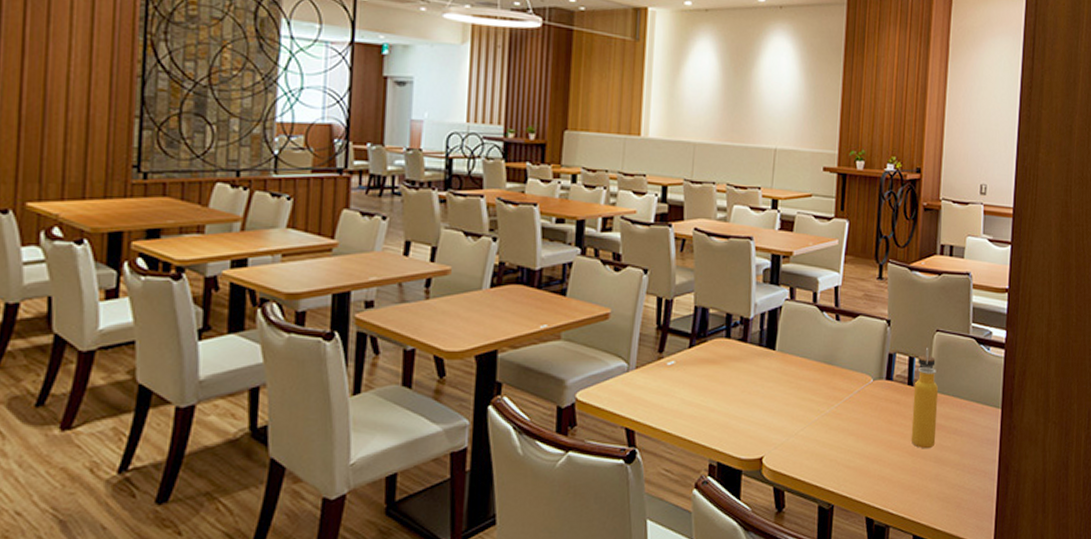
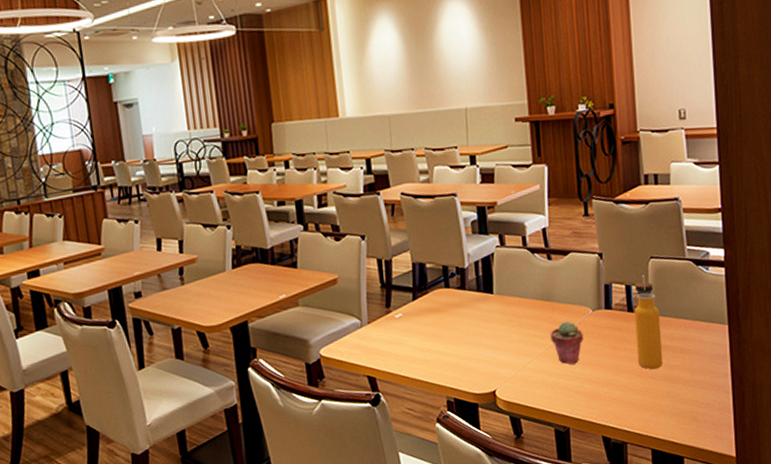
potted succulent: none [827,388,861,436] -> present [550,321,584,365]

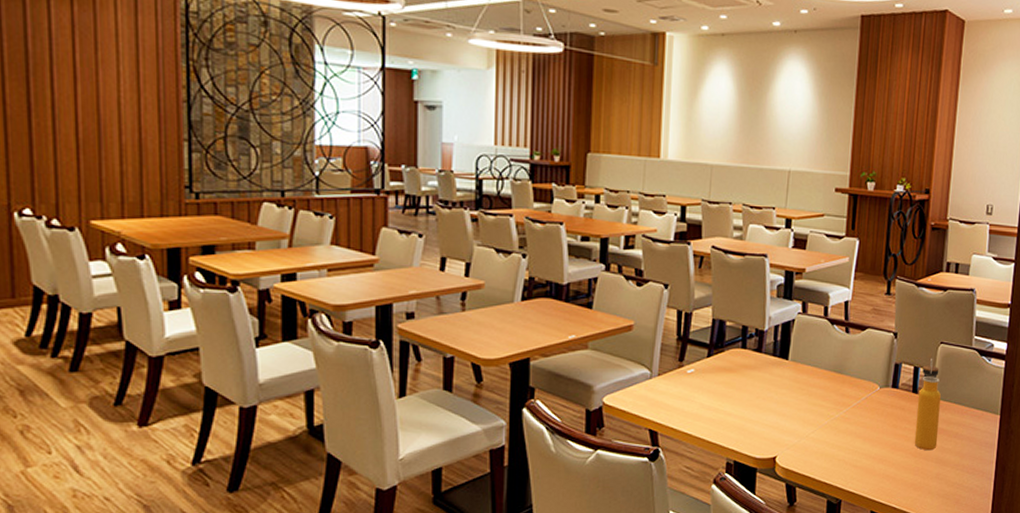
potted succulent: present [550,321,584,365] -> none [837,395,868,438]

